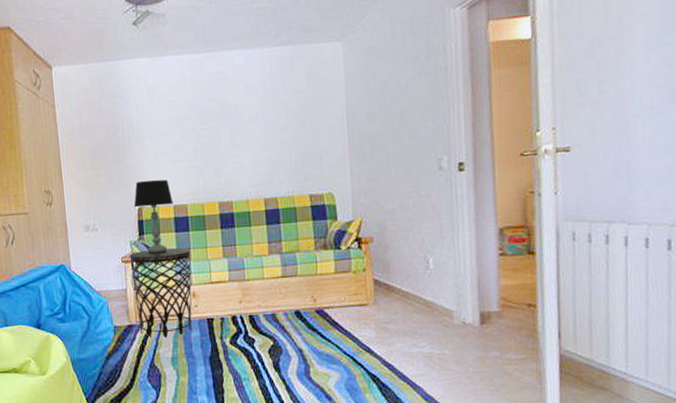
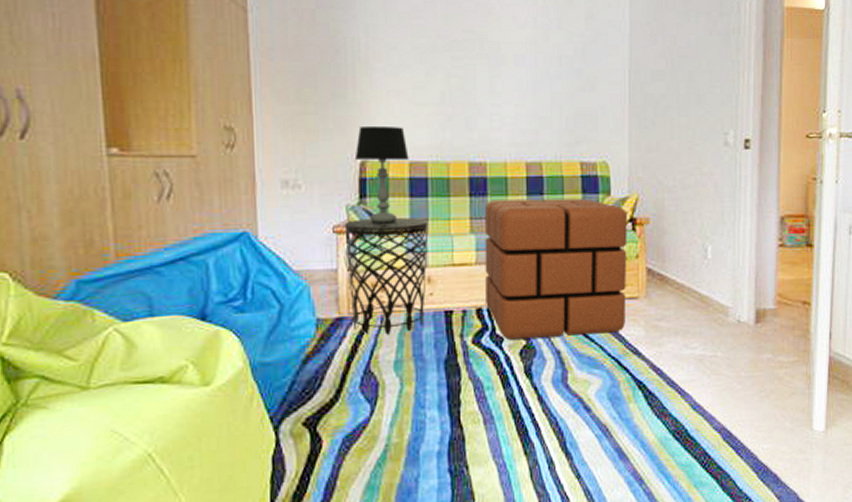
pouf: none [234,224,357,341] -> present [484,198,628,340]

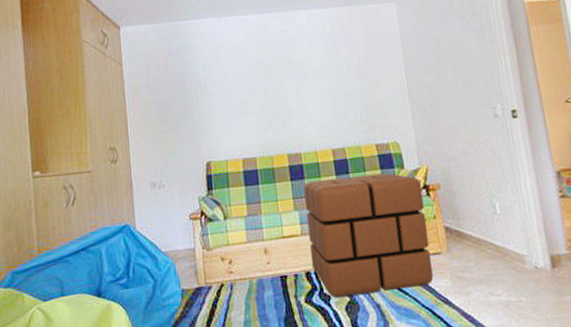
side table: present [344,218,429,335] -> none [198,202,265,300]
table lamp: present [354,125,409,224] -> none [202,133,242,210]

